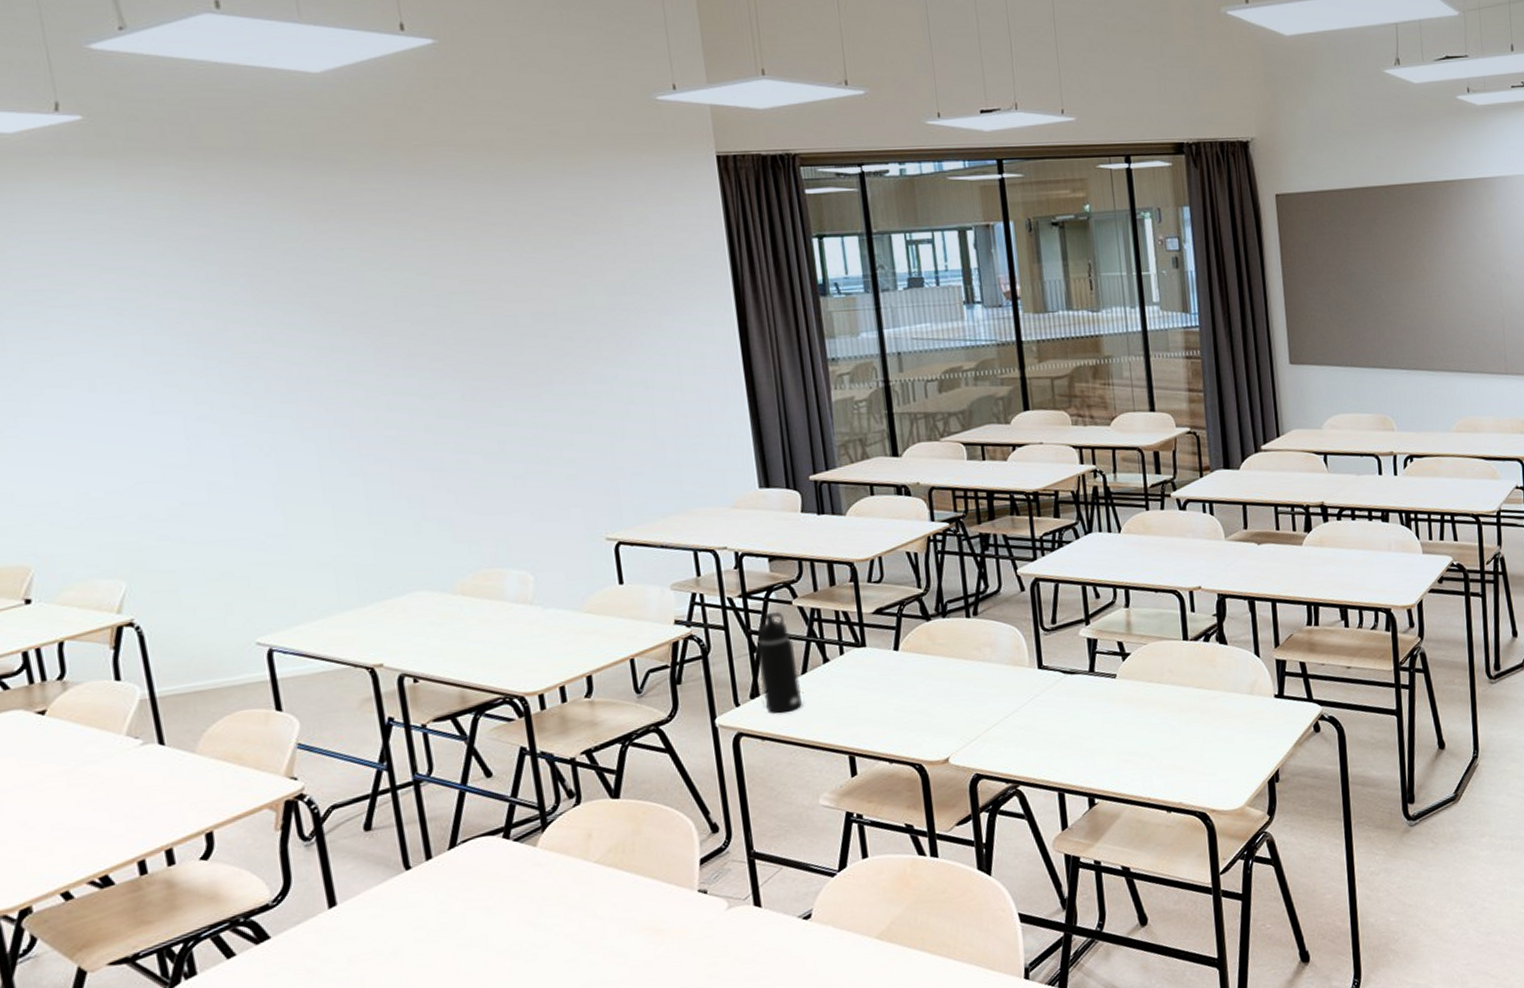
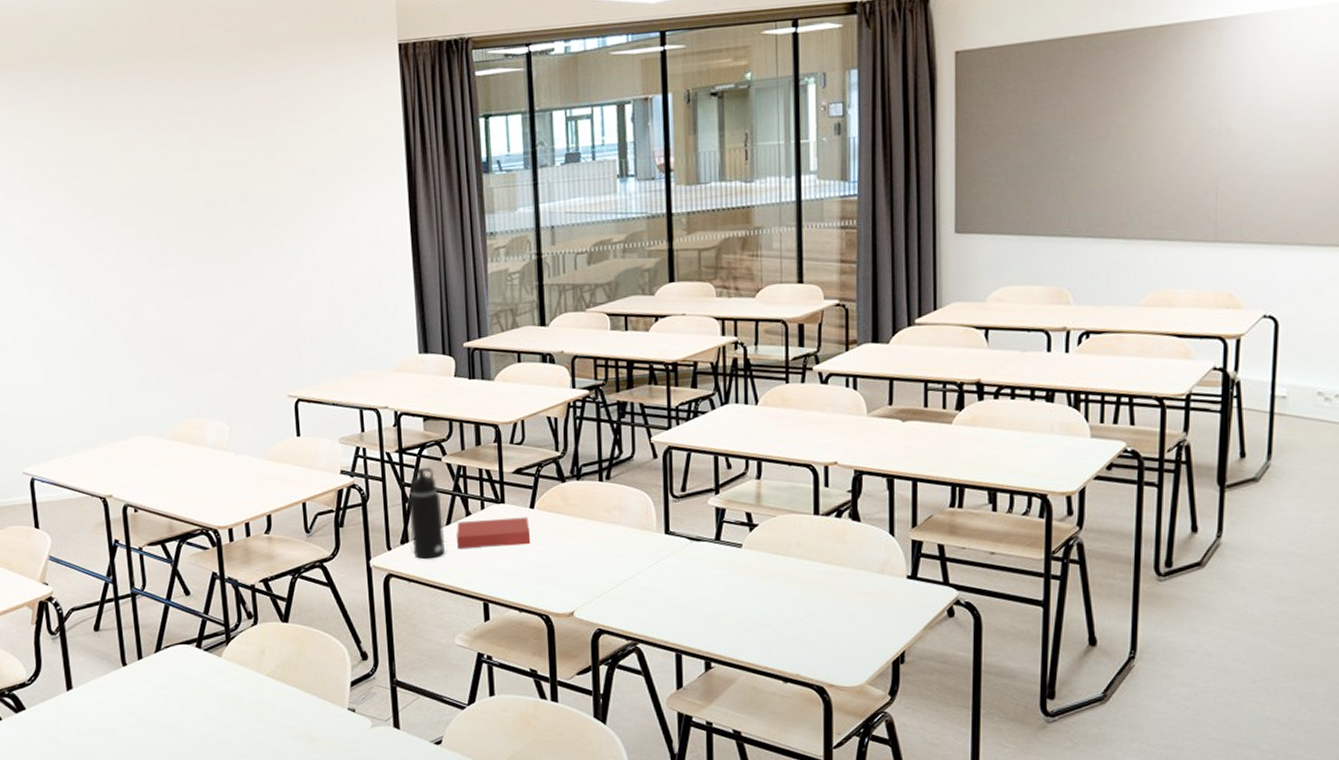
book: none [814,659,896,699] -> present [457,517,530,549]

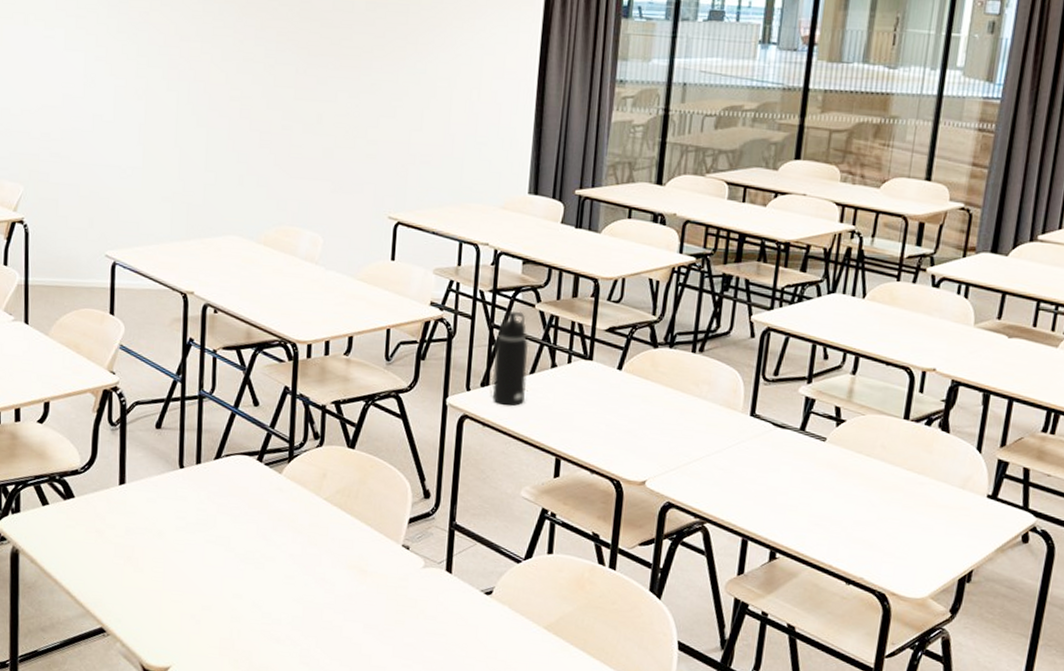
book: present [457,517,530,549] -> none [538,372,614,406]

